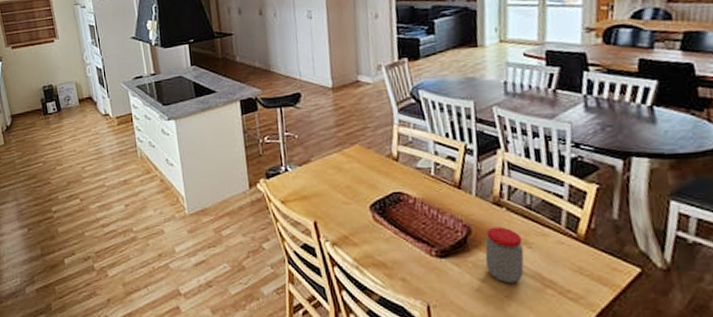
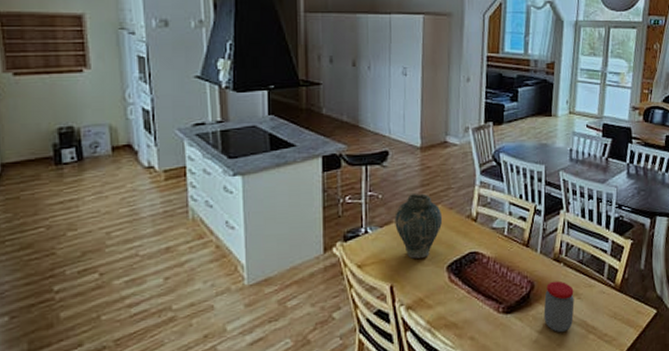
vase: none [312,133,362,197] -> present [395,193,443,259]

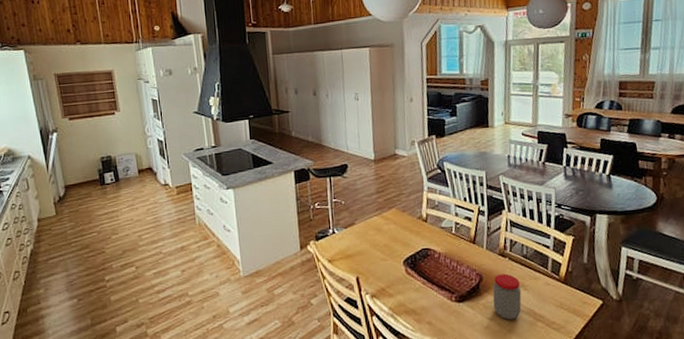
vase: present [395,193,443,259] -> none [356,199,397,254]

